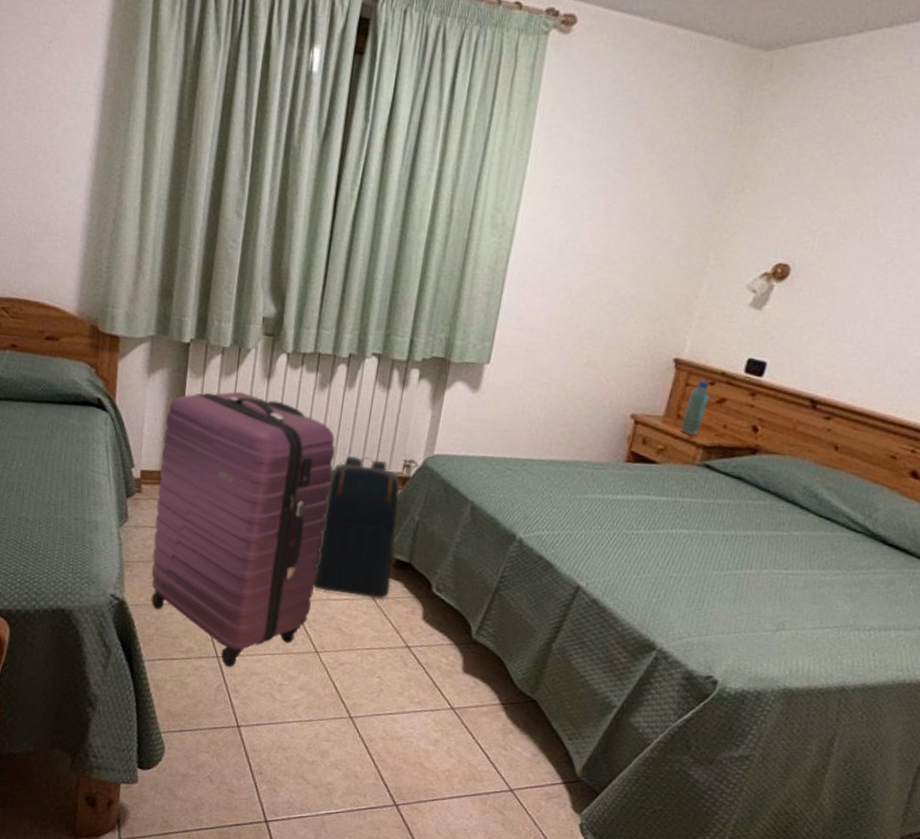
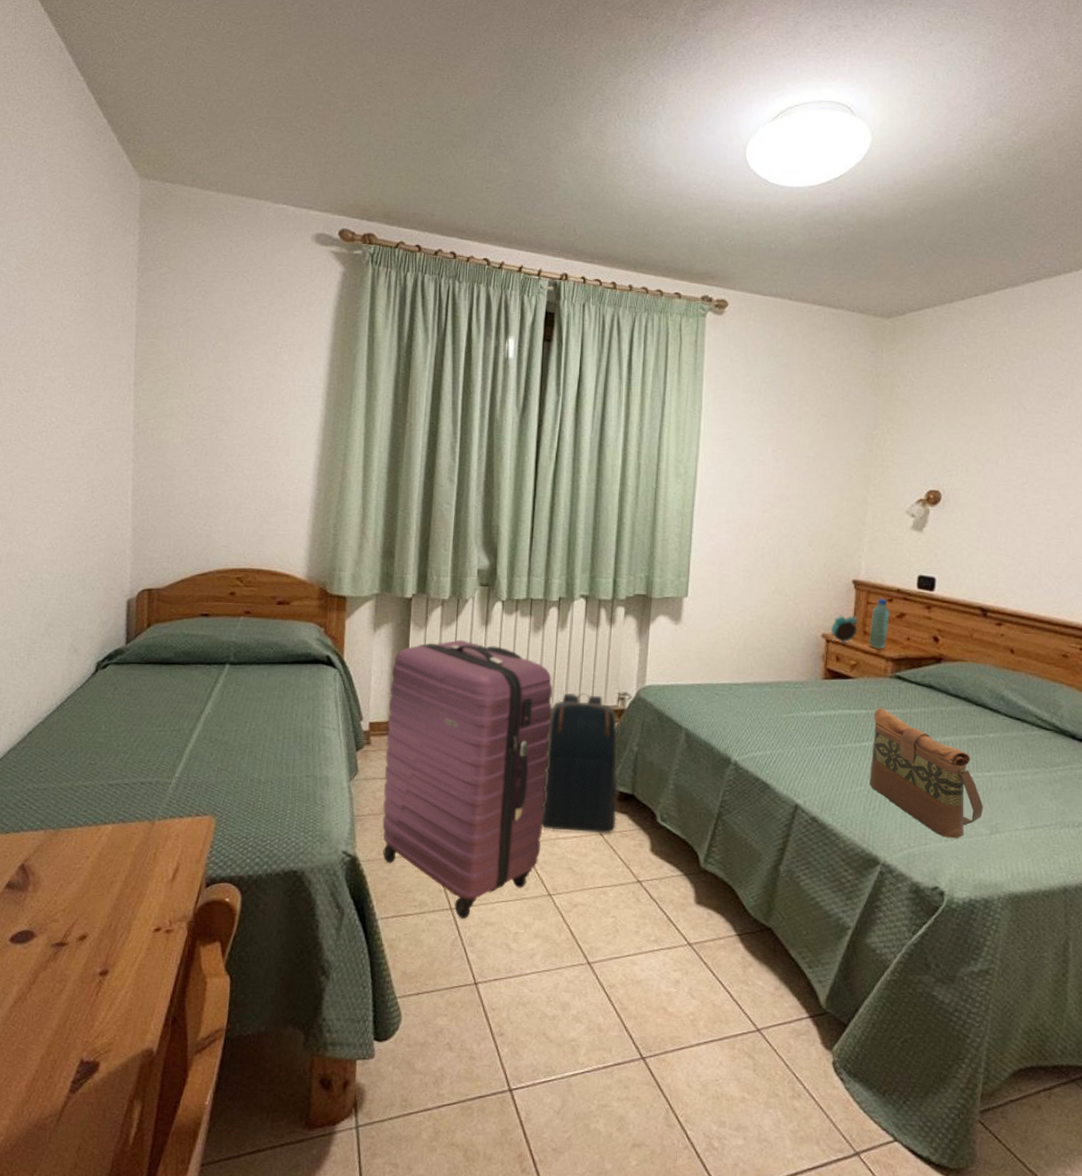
alarm clock: none [641,393,673,426] -> present [831,613,858,644]
shoulder bag: none [658,496,774,633] -> present [869,707,984,839]

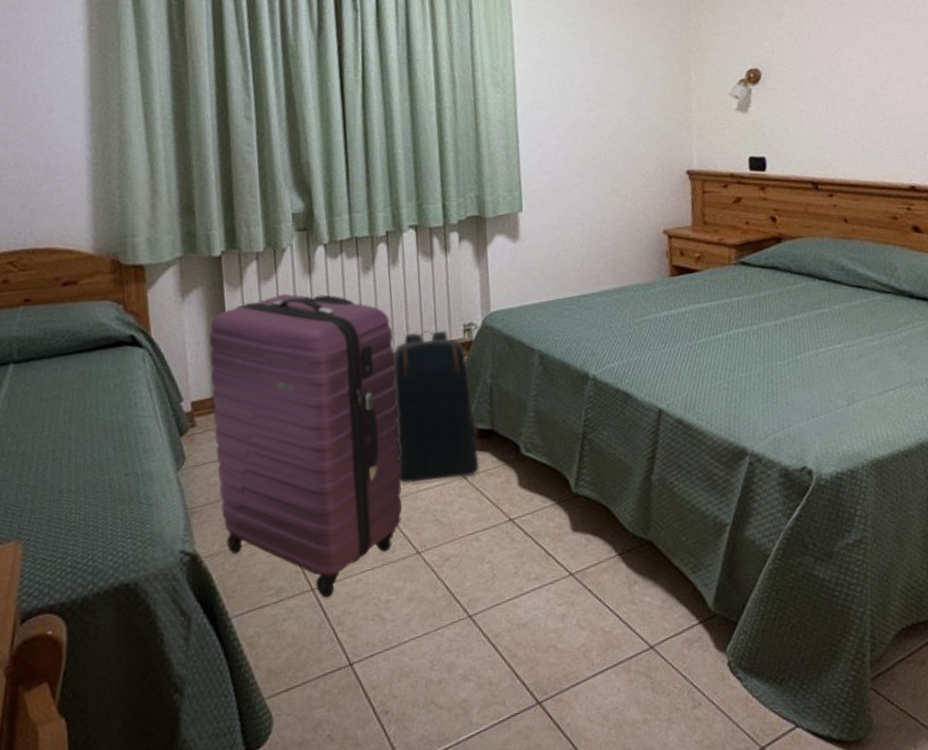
alarm clock: present [831,613,858,644] -> none [671,204,697,237]
water bottle: present [869,598,890,650] -> none [709,185,727,239]
shoulder bag: present [869,707,984,839] -> none [724,296,839,416]

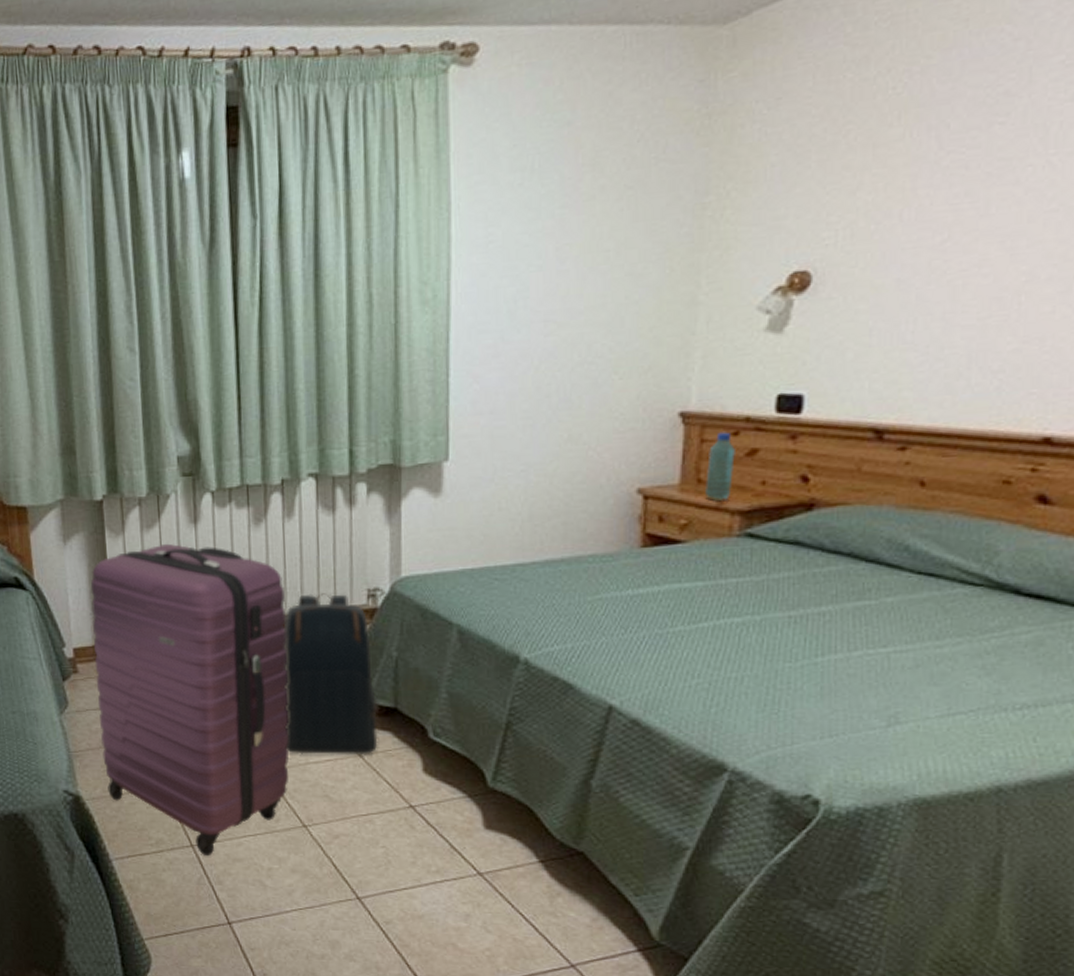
water bottle: none [709,185,727,239] -> present [705,432,735,502]

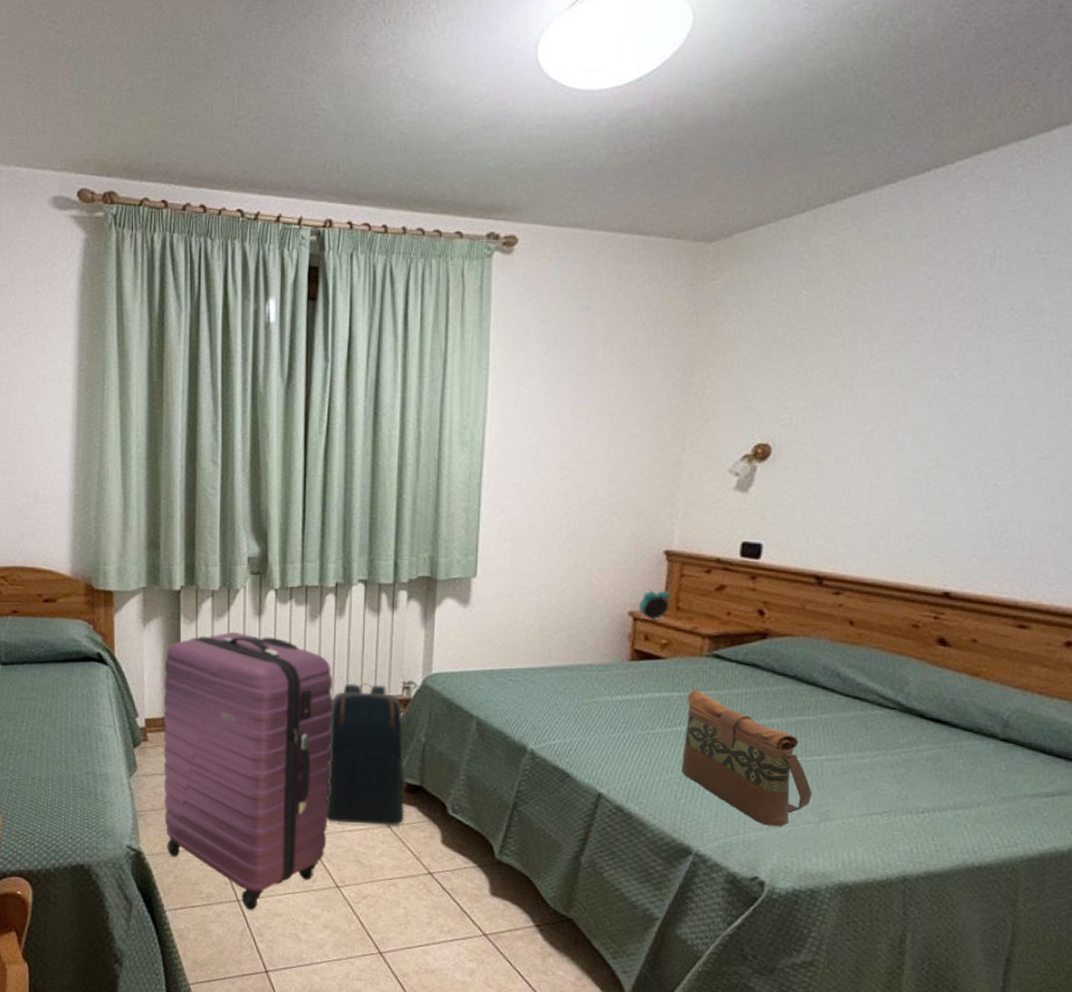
alarm clock: none [650,457,688,498] -> present [639,587,670,621]
water bottle: present [705,432,735,502] -> none [683,569,708,627]
shoulder bag: none [711,576,877,735] -> present [681,689,812,827]

